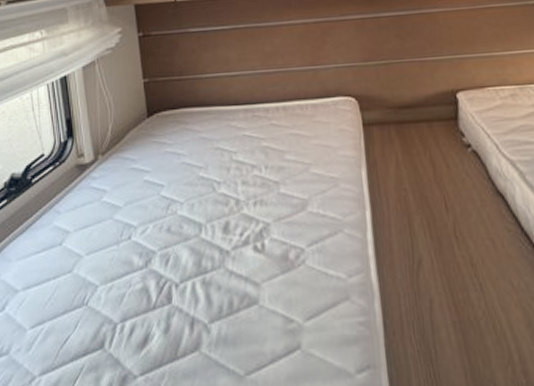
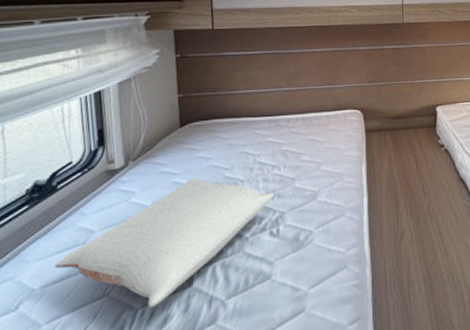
pillow: none [34,177,256,324] -> present [54,178,274,309]

